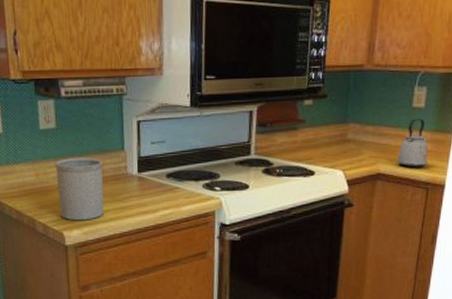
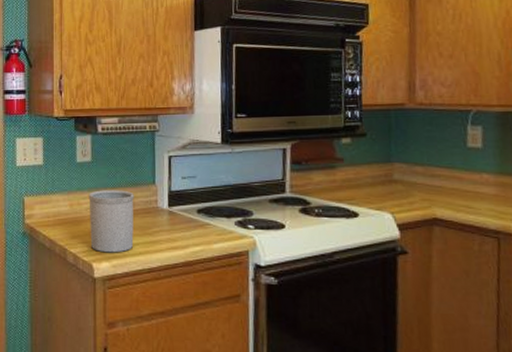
kettle: present [397,118,428,168] -> none [455,159,494,213]

